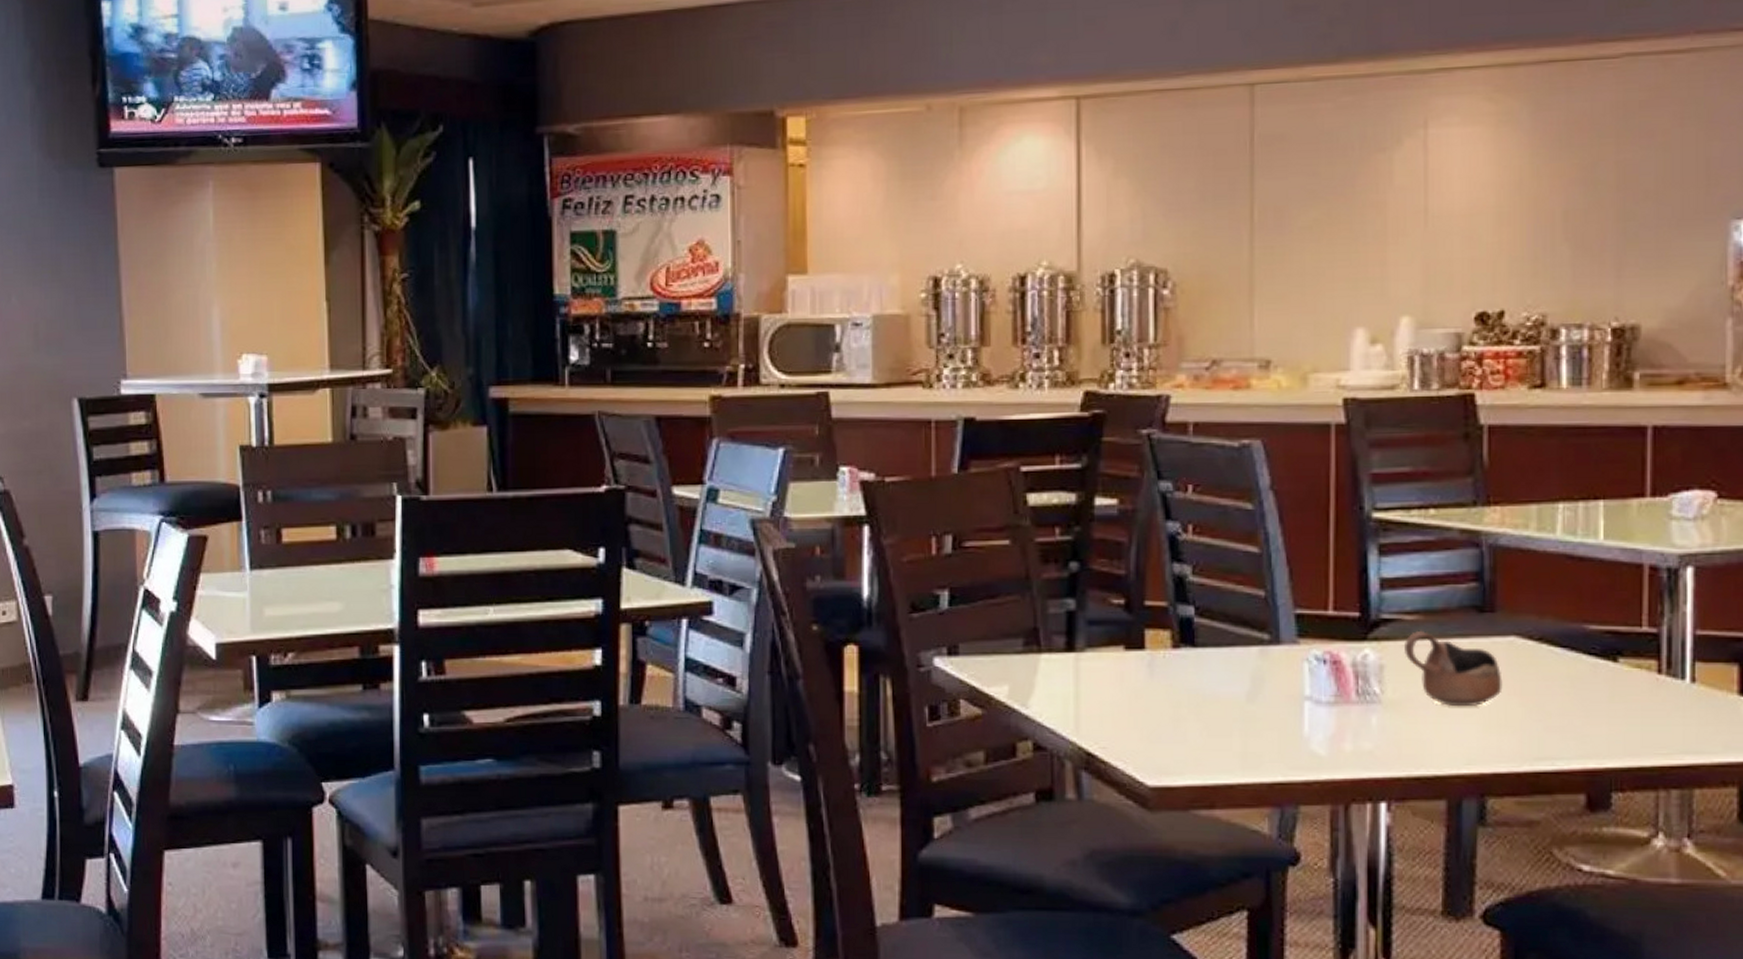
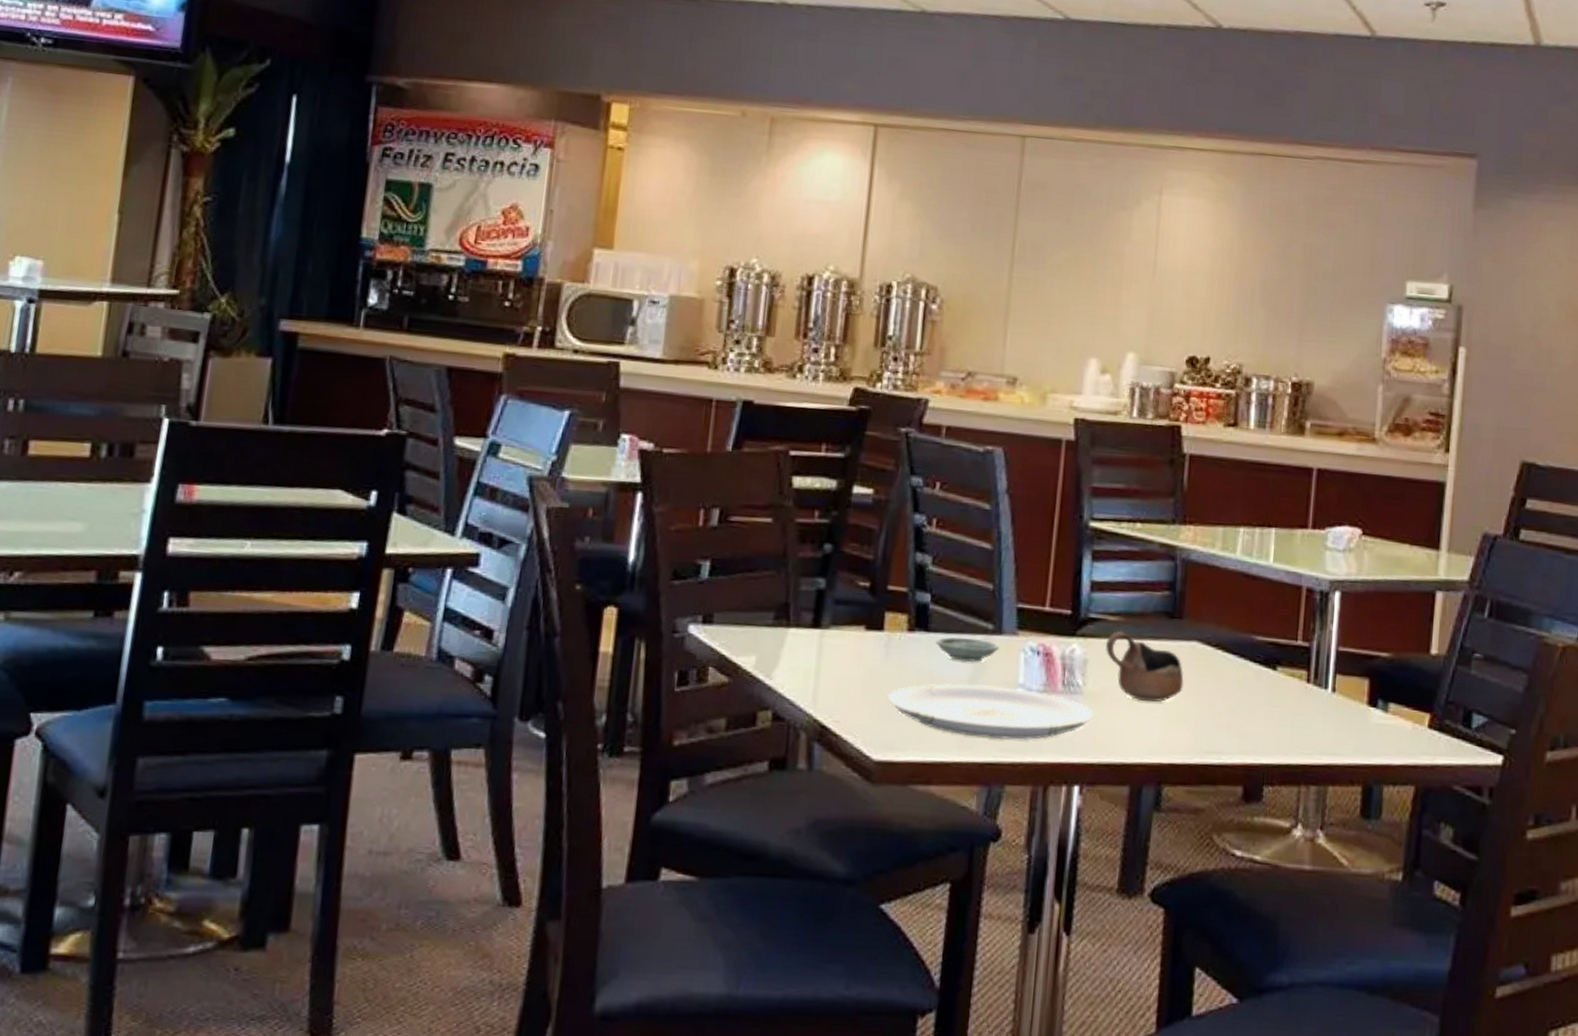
plate: none [1157,700,1397,758] -> present [887,683,1094,740]
saucer: none [1205,650,1278,677] -> present [935,637,999,663]

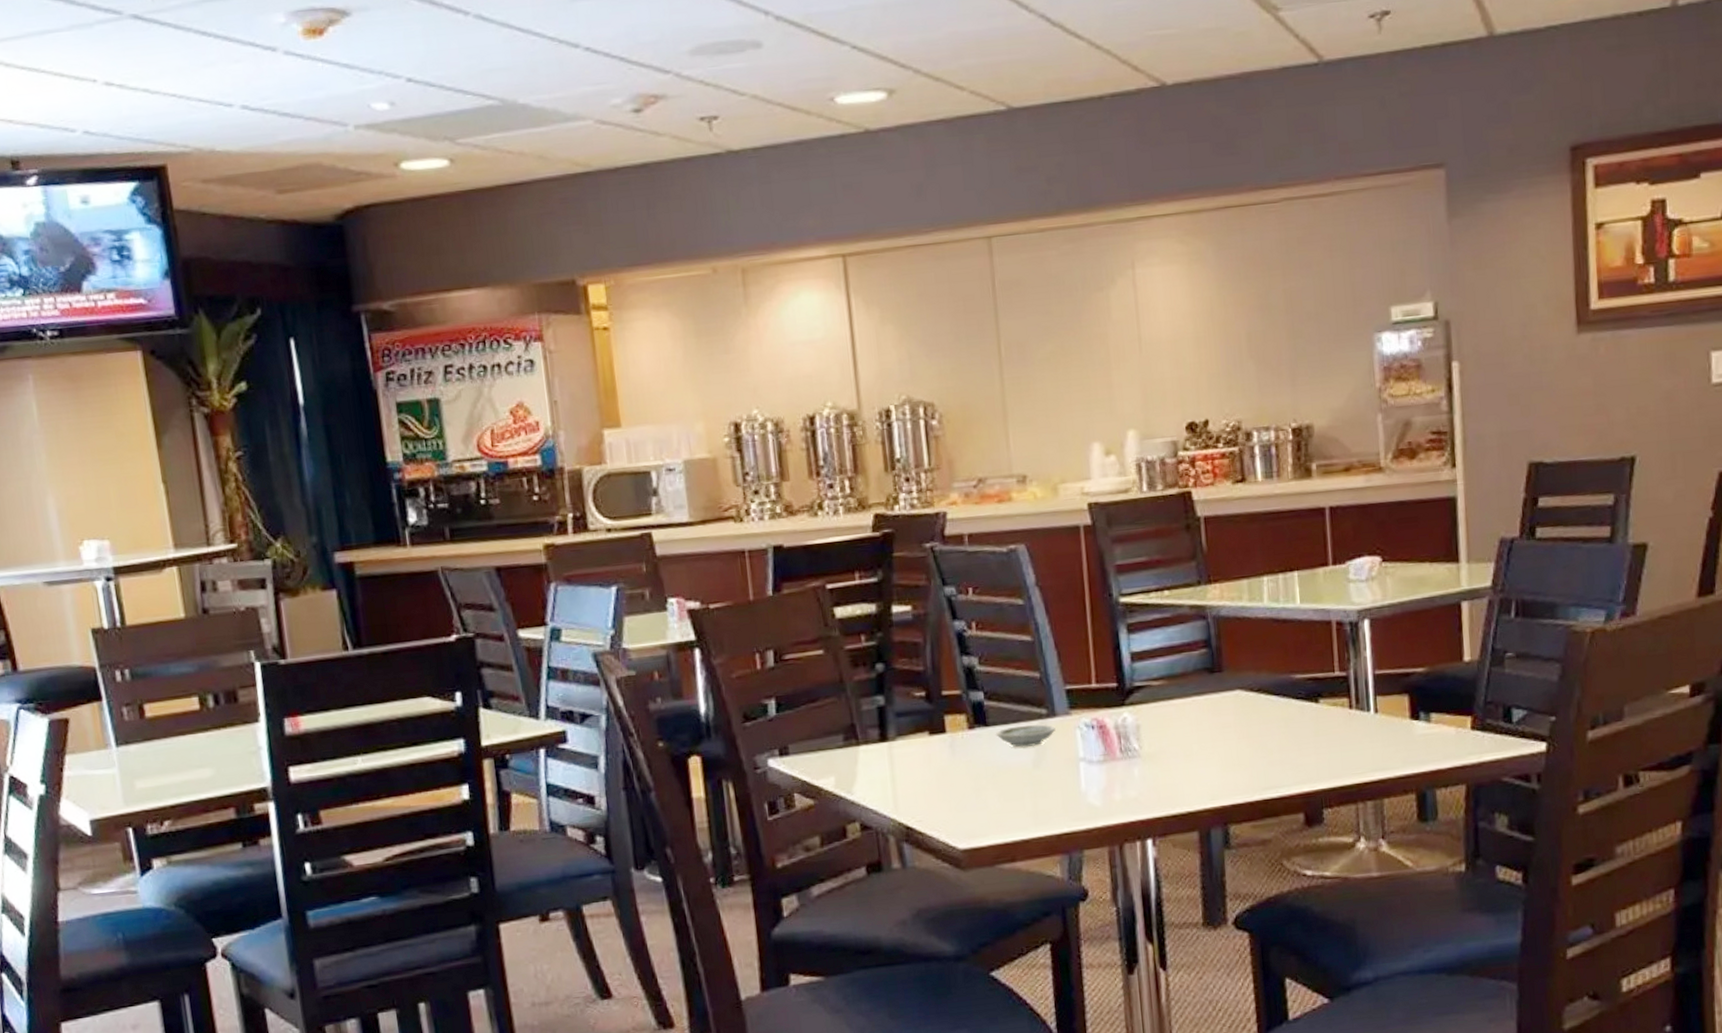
plate: present [887,683,1094,740] -> none [961,761,1155,814]
cup: present [1106,630,1184,702] -> none [1154,692,1234,753]

